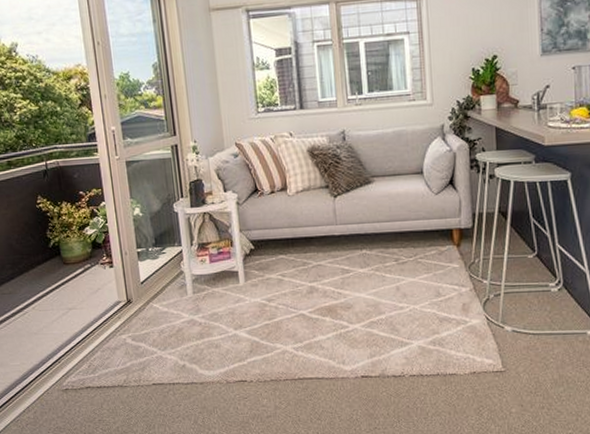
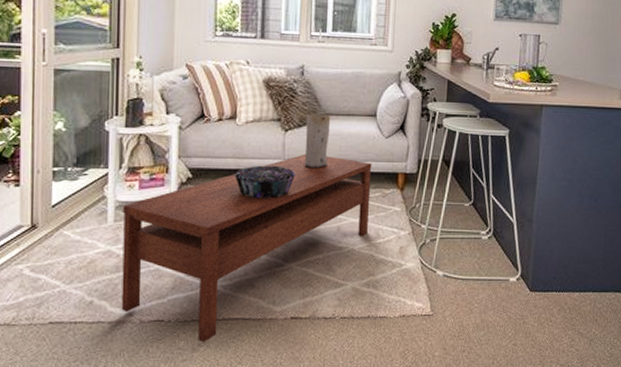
coffee table: none [198,217,427,400] -> present [121,154,372,342]
decorative bowl: none [292,231,349,265] -> present [234,165,295,199]
vase: none [352,176,379,232] -> present [304,113,331,169]

